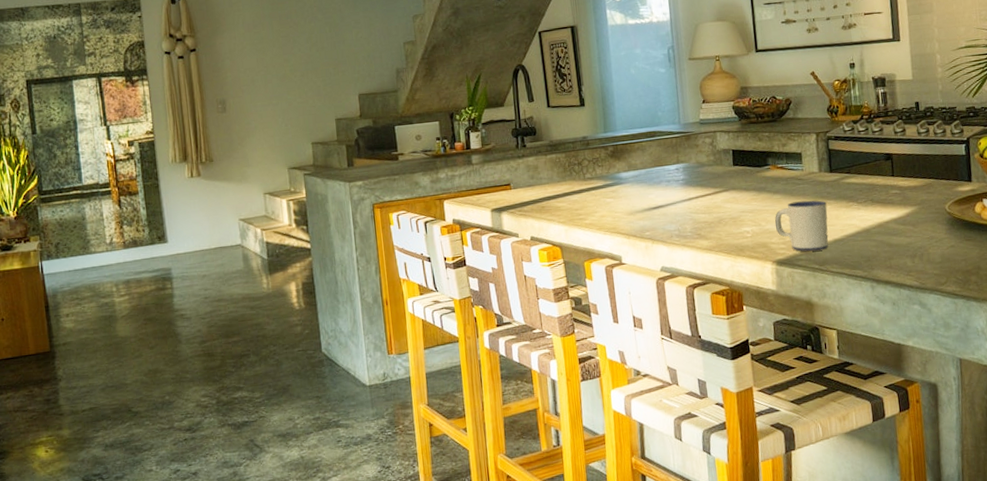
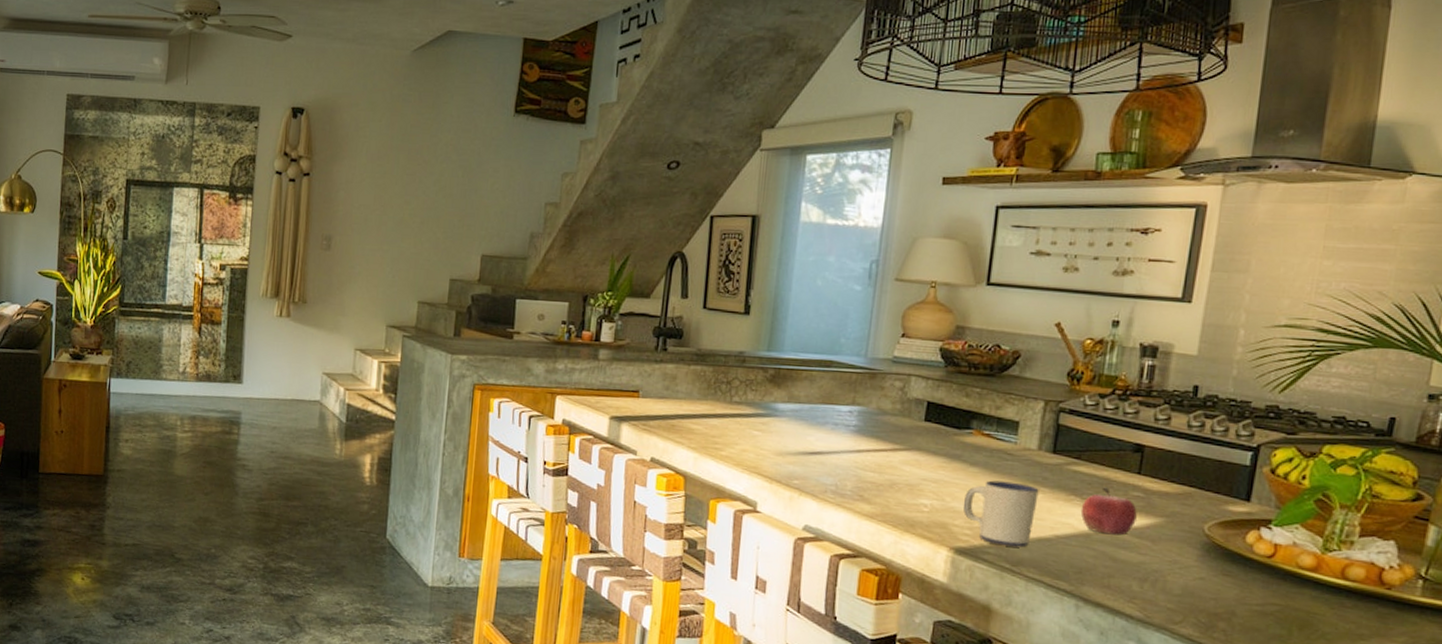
fruit: none [858,191,899,227] -> present [1080,487,1137,535]

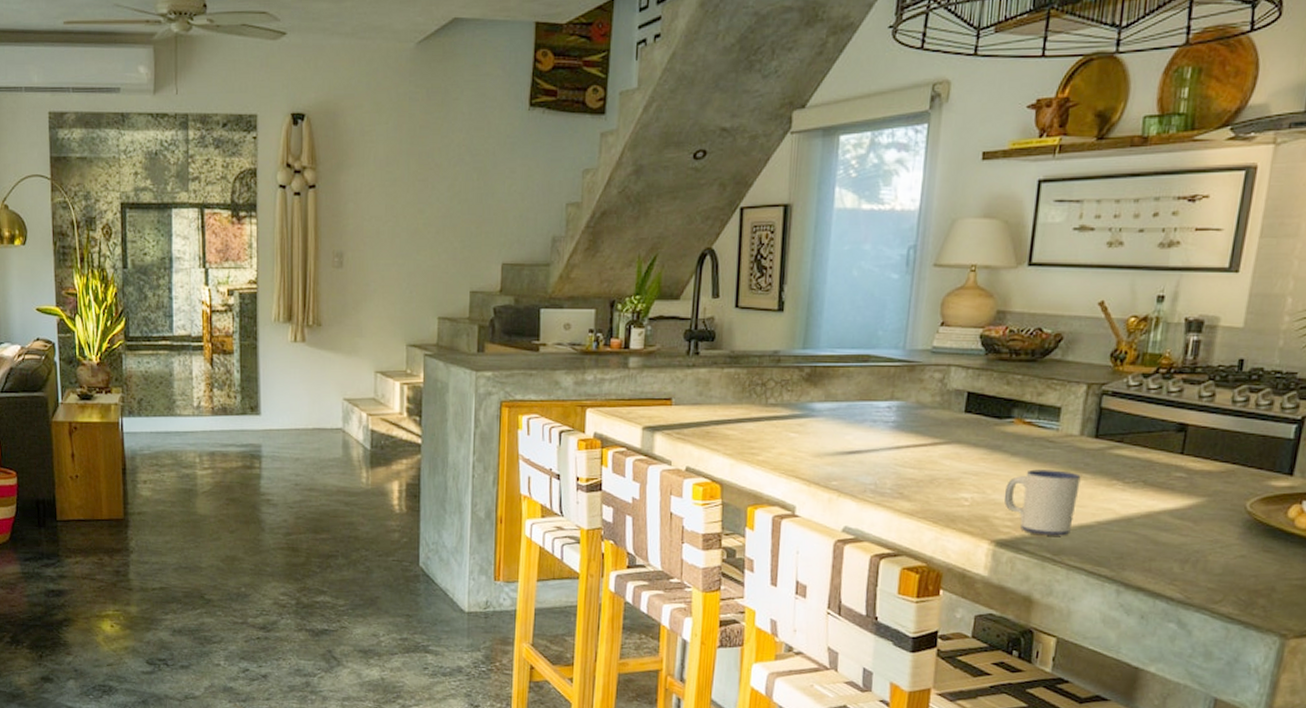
fruit: present [1080,487,1137,535] -> none [1122,469,1179,518]

